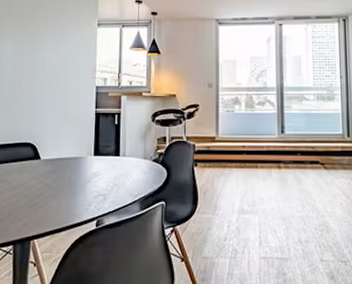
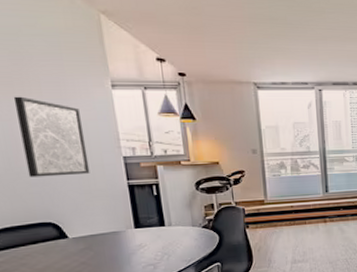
wall art: none [24,34,71,102] -> present [13,96,90,177]

